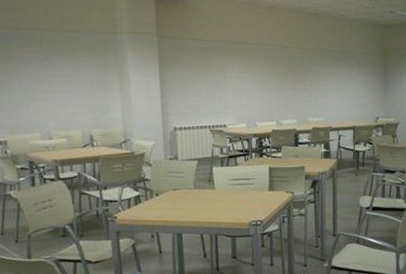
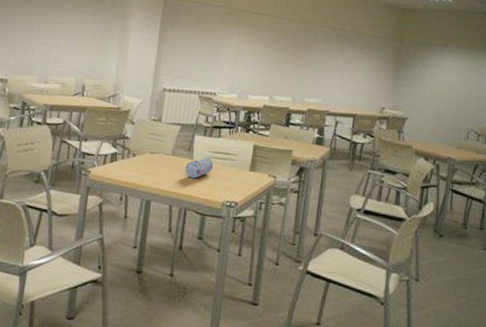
pencil case: none [209,185,236,207] -> present [185,157,214,179]

